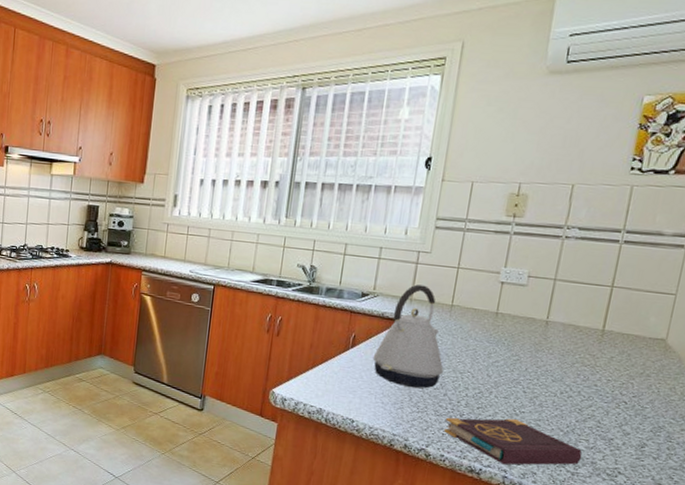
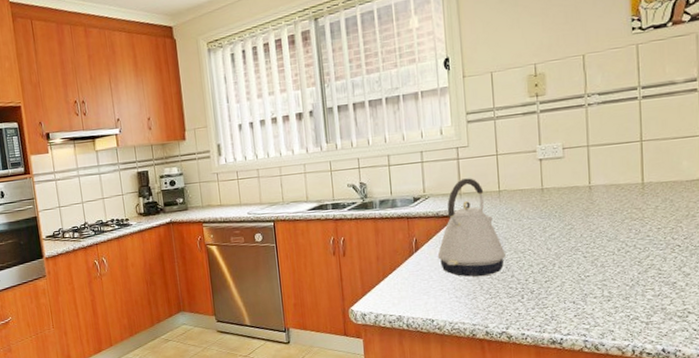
book: present [444,417,582,465] -> none [519,284,652,330]

